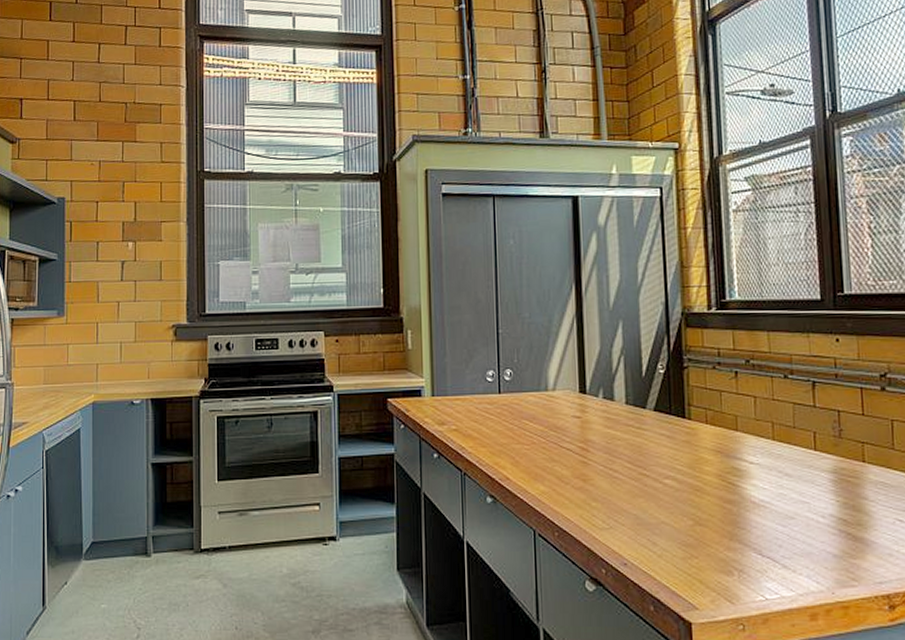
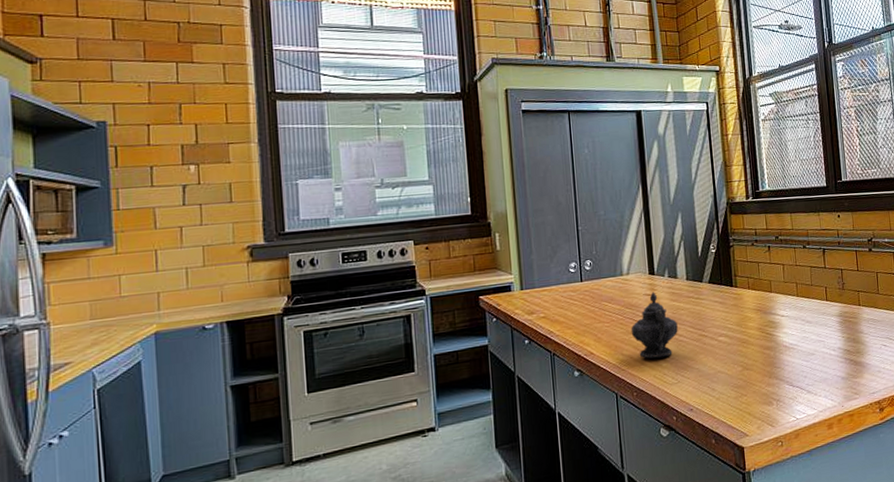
teapot: none [554,414,612,495] -> present [631,291,678,359]

